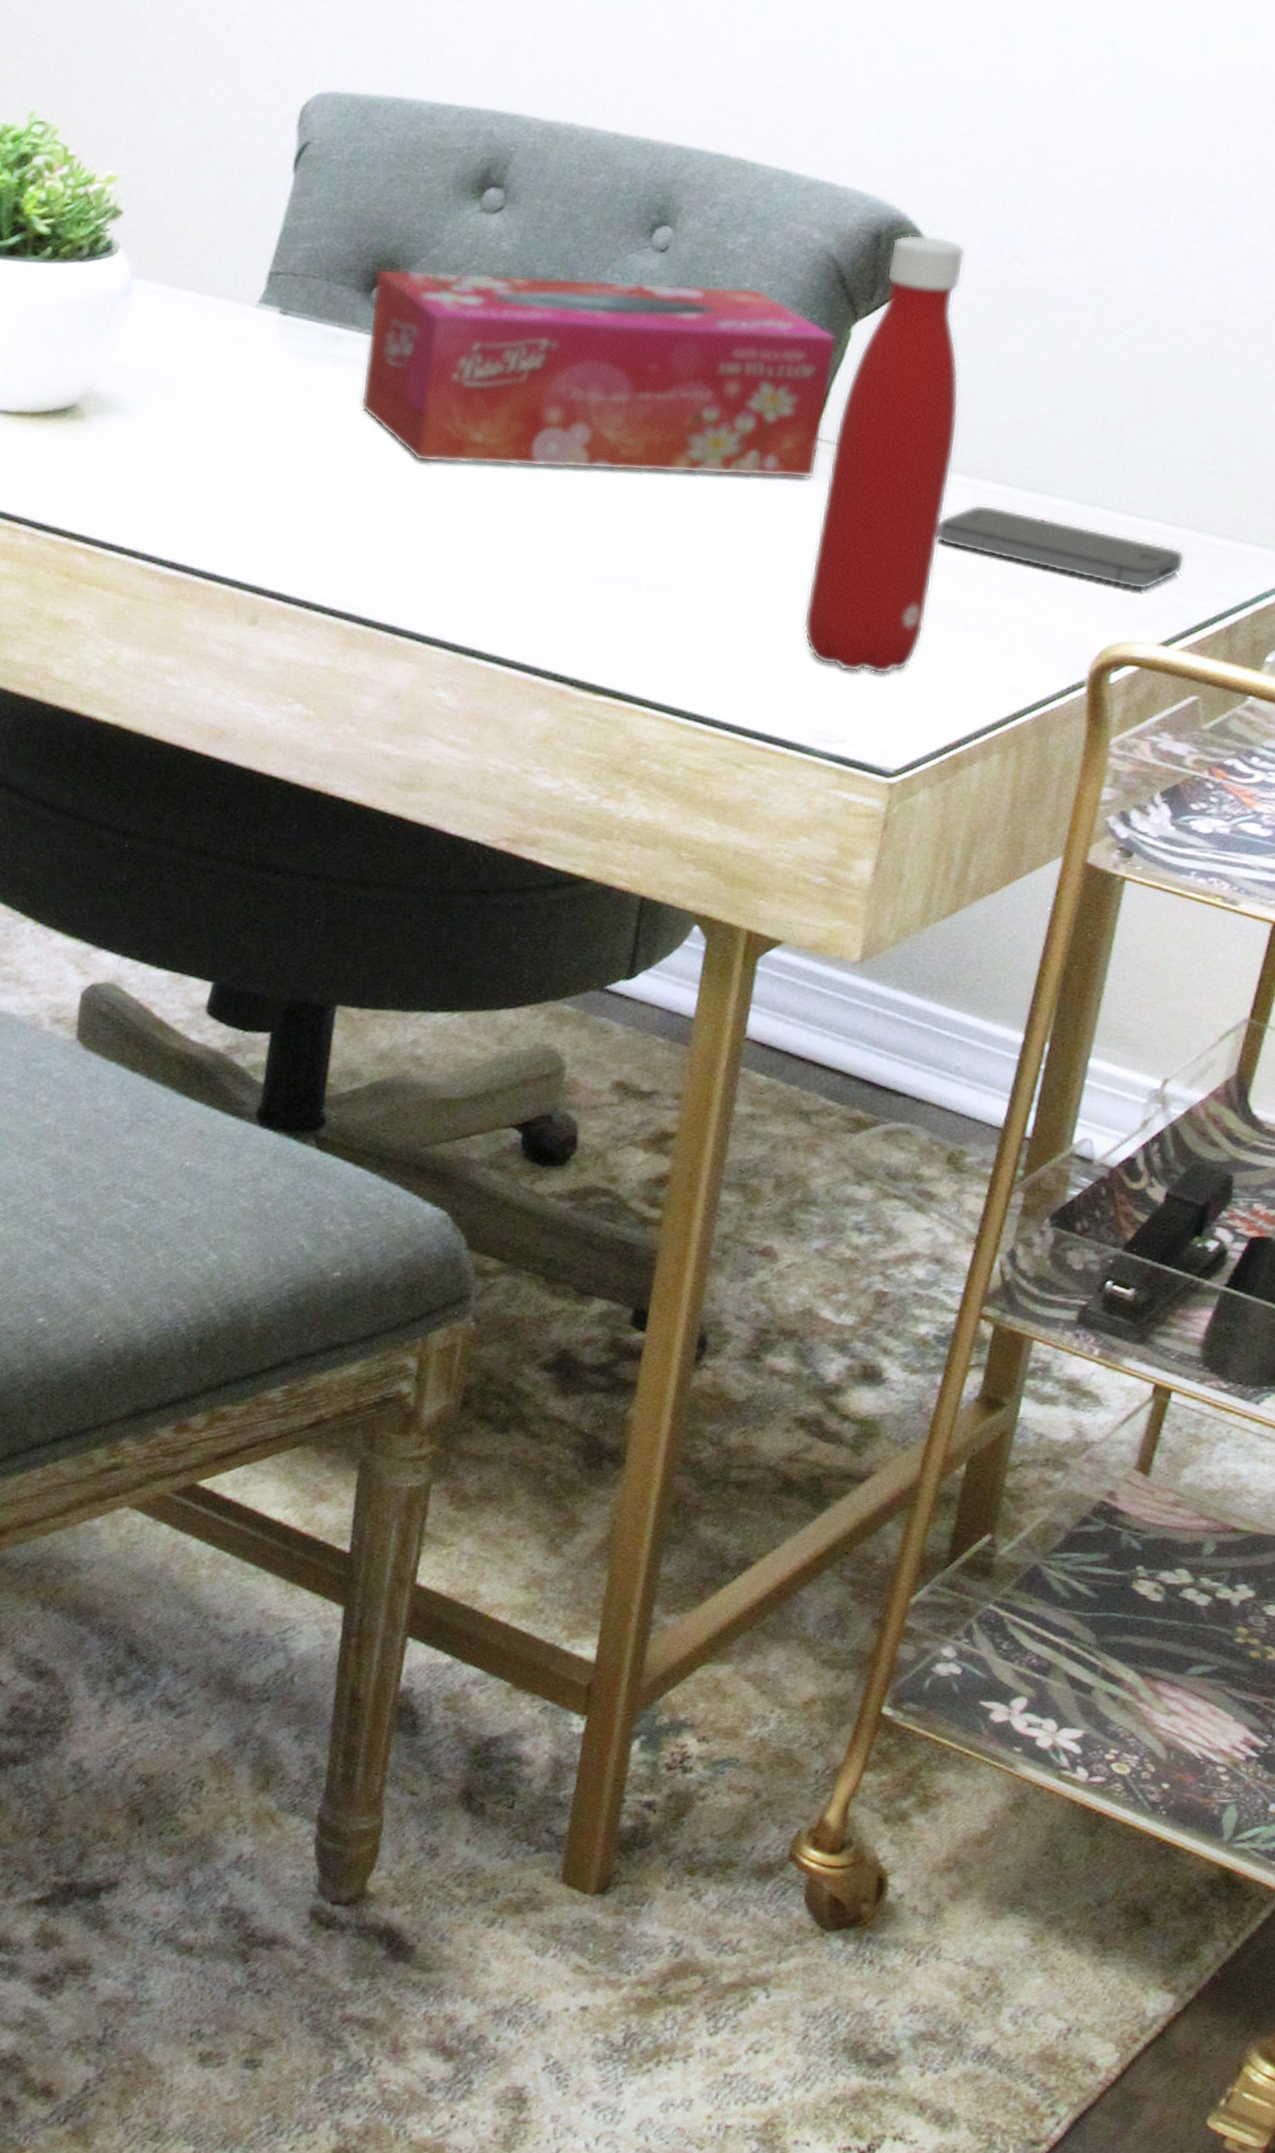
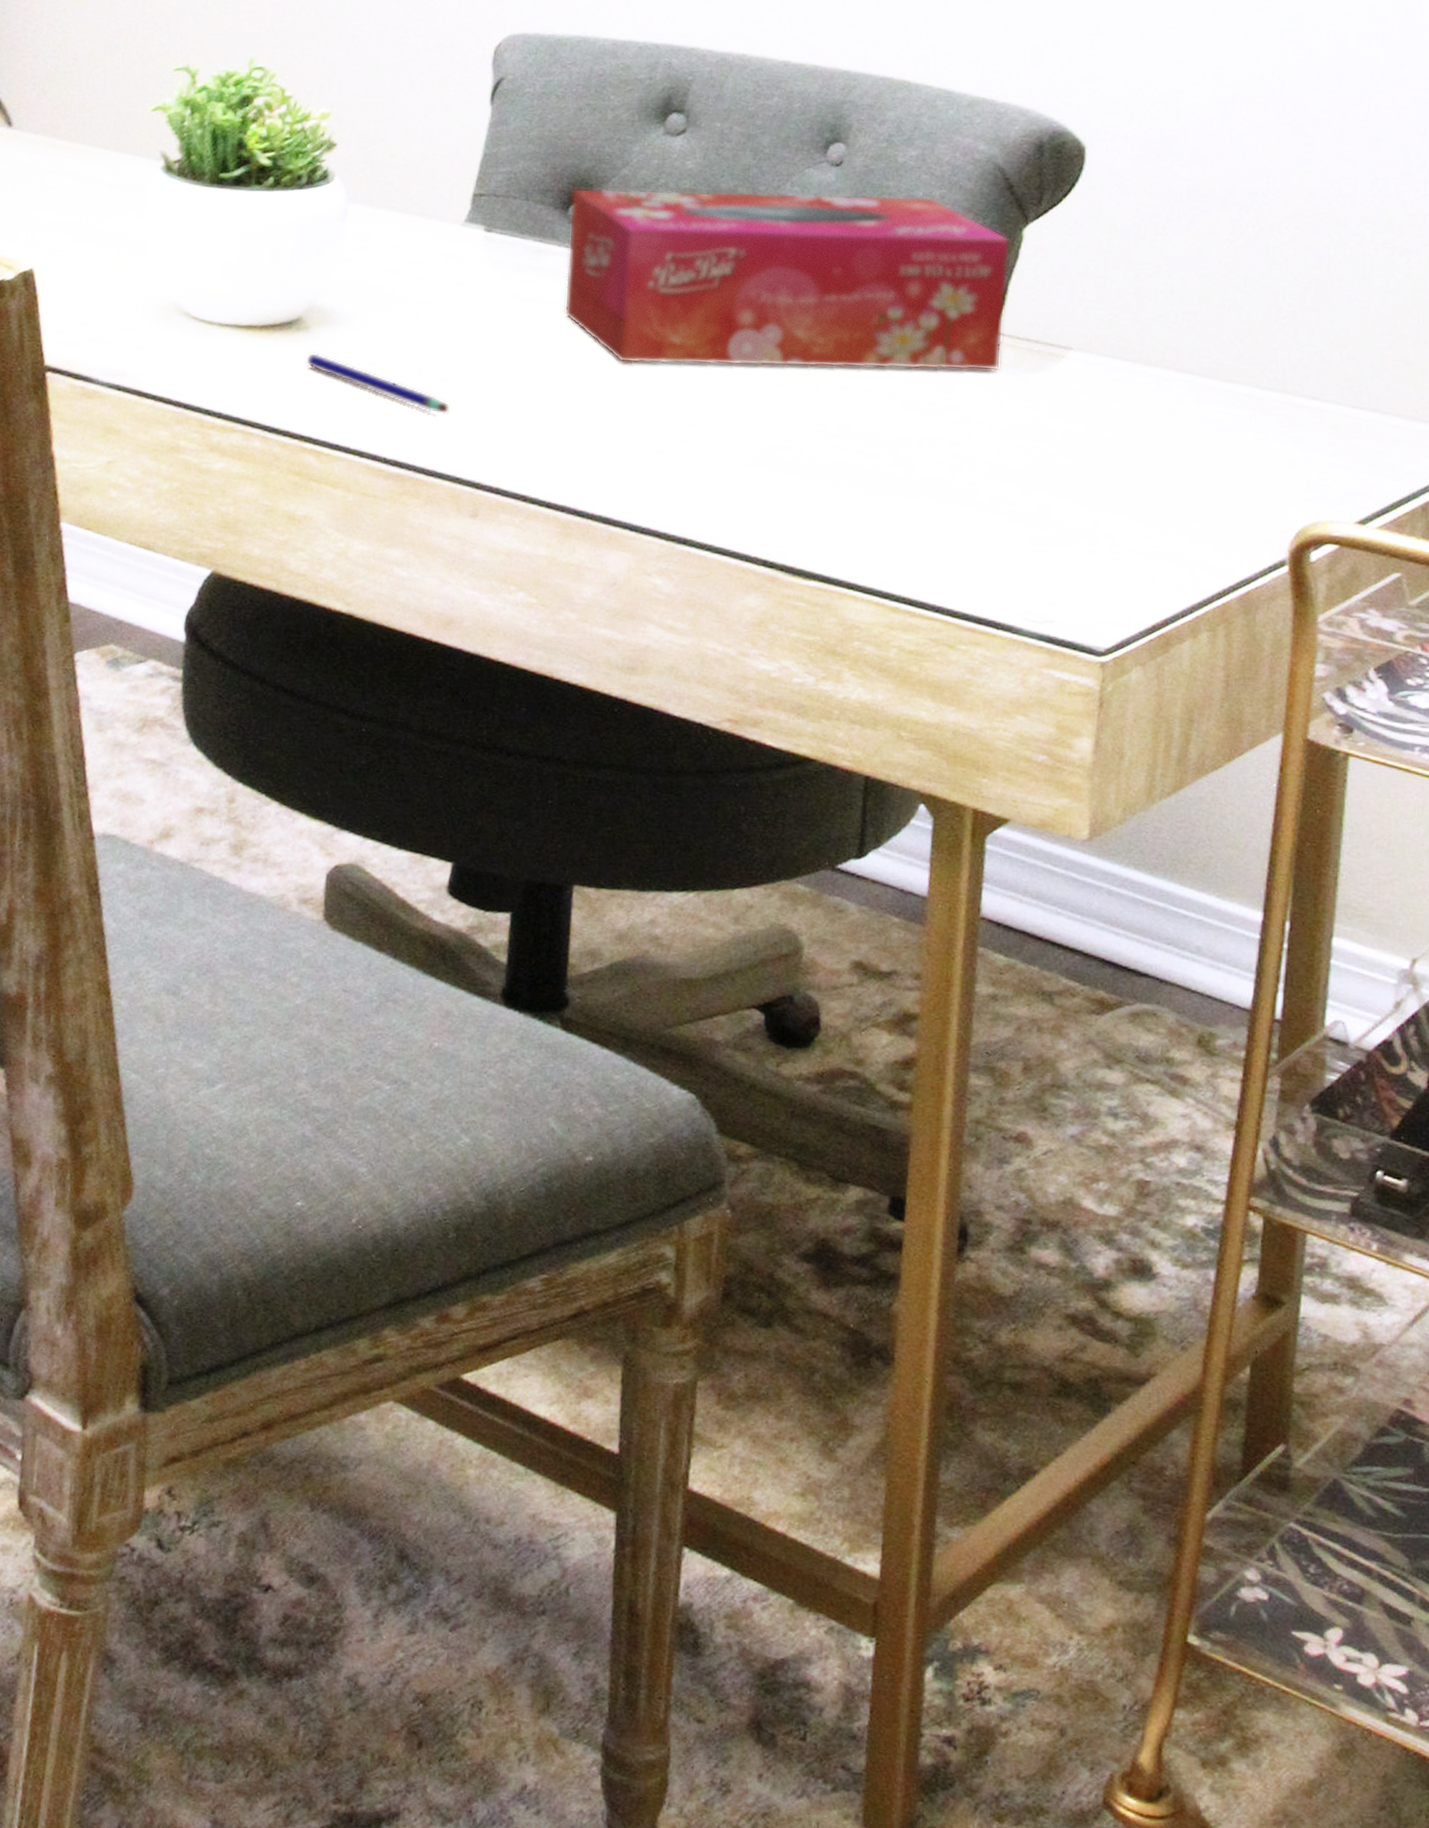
pen: none [80,443,234,514] -> present [306,352,450,415]
bottle: present [803,234,966,675] -> none [1002,143,1135,557]
smartphone: present [937,504,1185,591] -> none [1125,392,1372,471]

